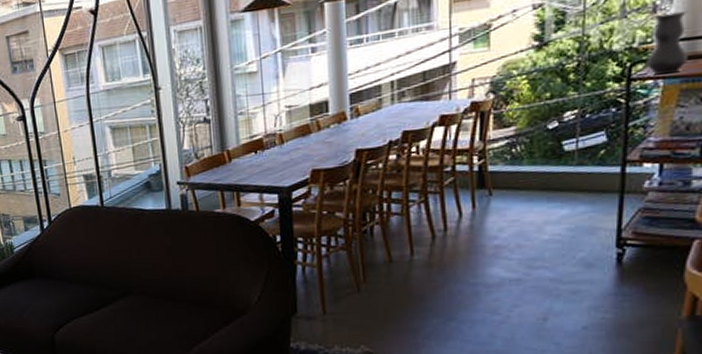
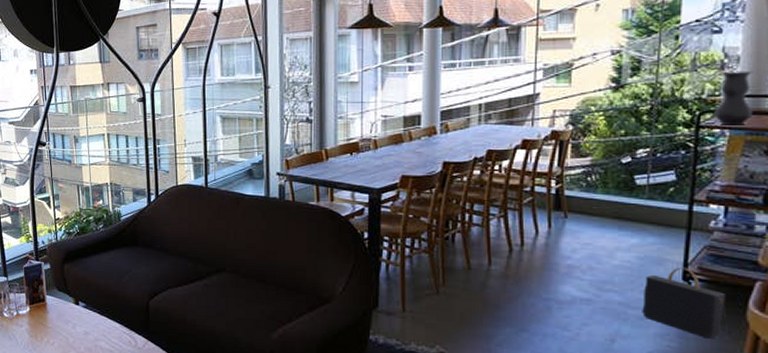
shopping bag: none [574,234,673,306] -> present [642,267,736,339]

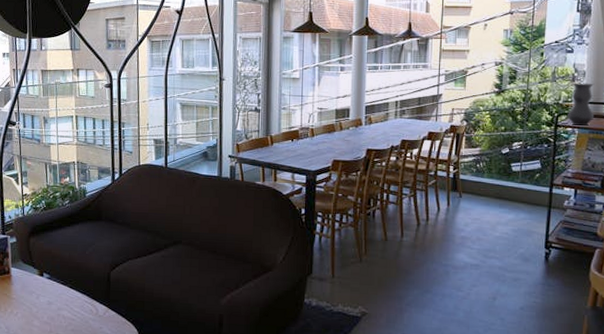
shopping bag: present [642,267,736,339] -> none [516,238,582,295]

